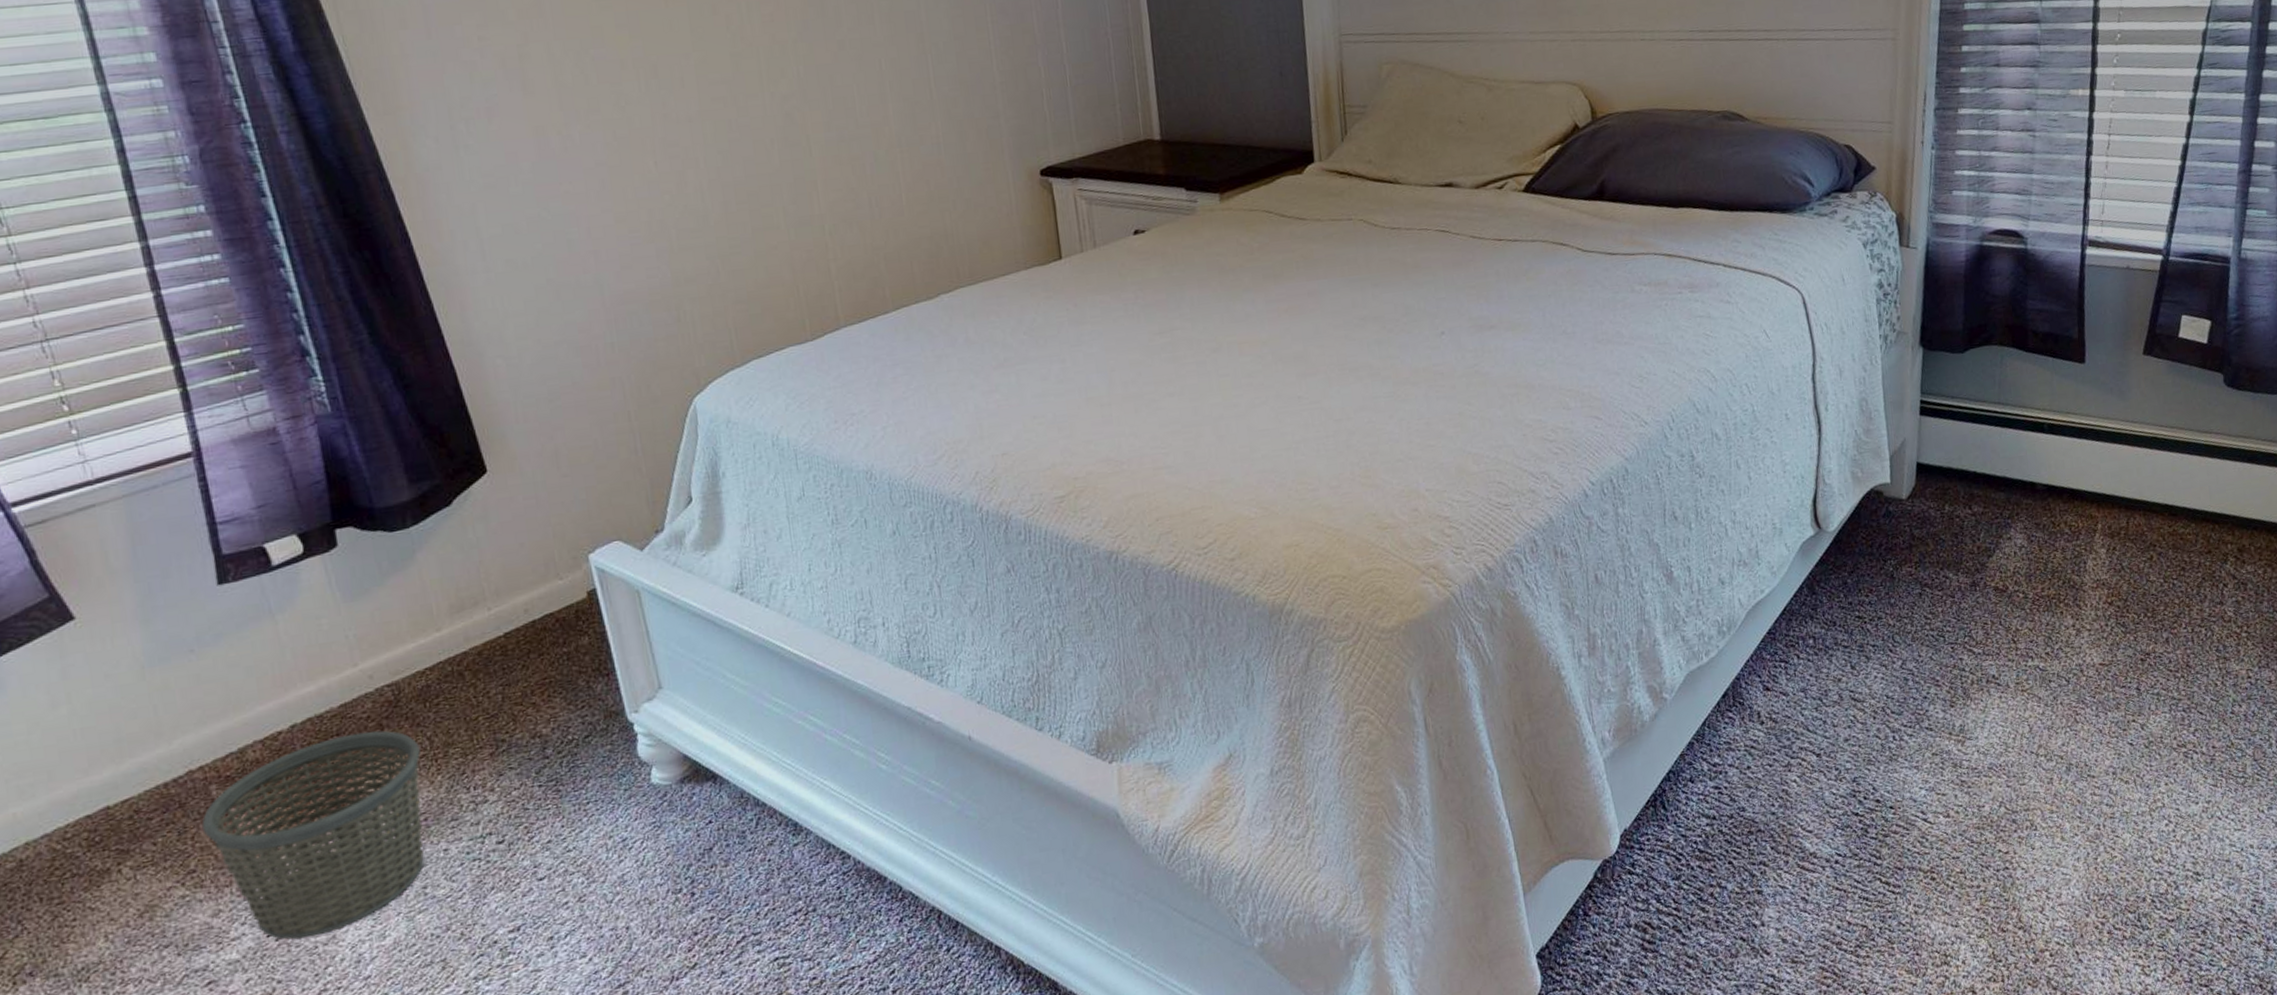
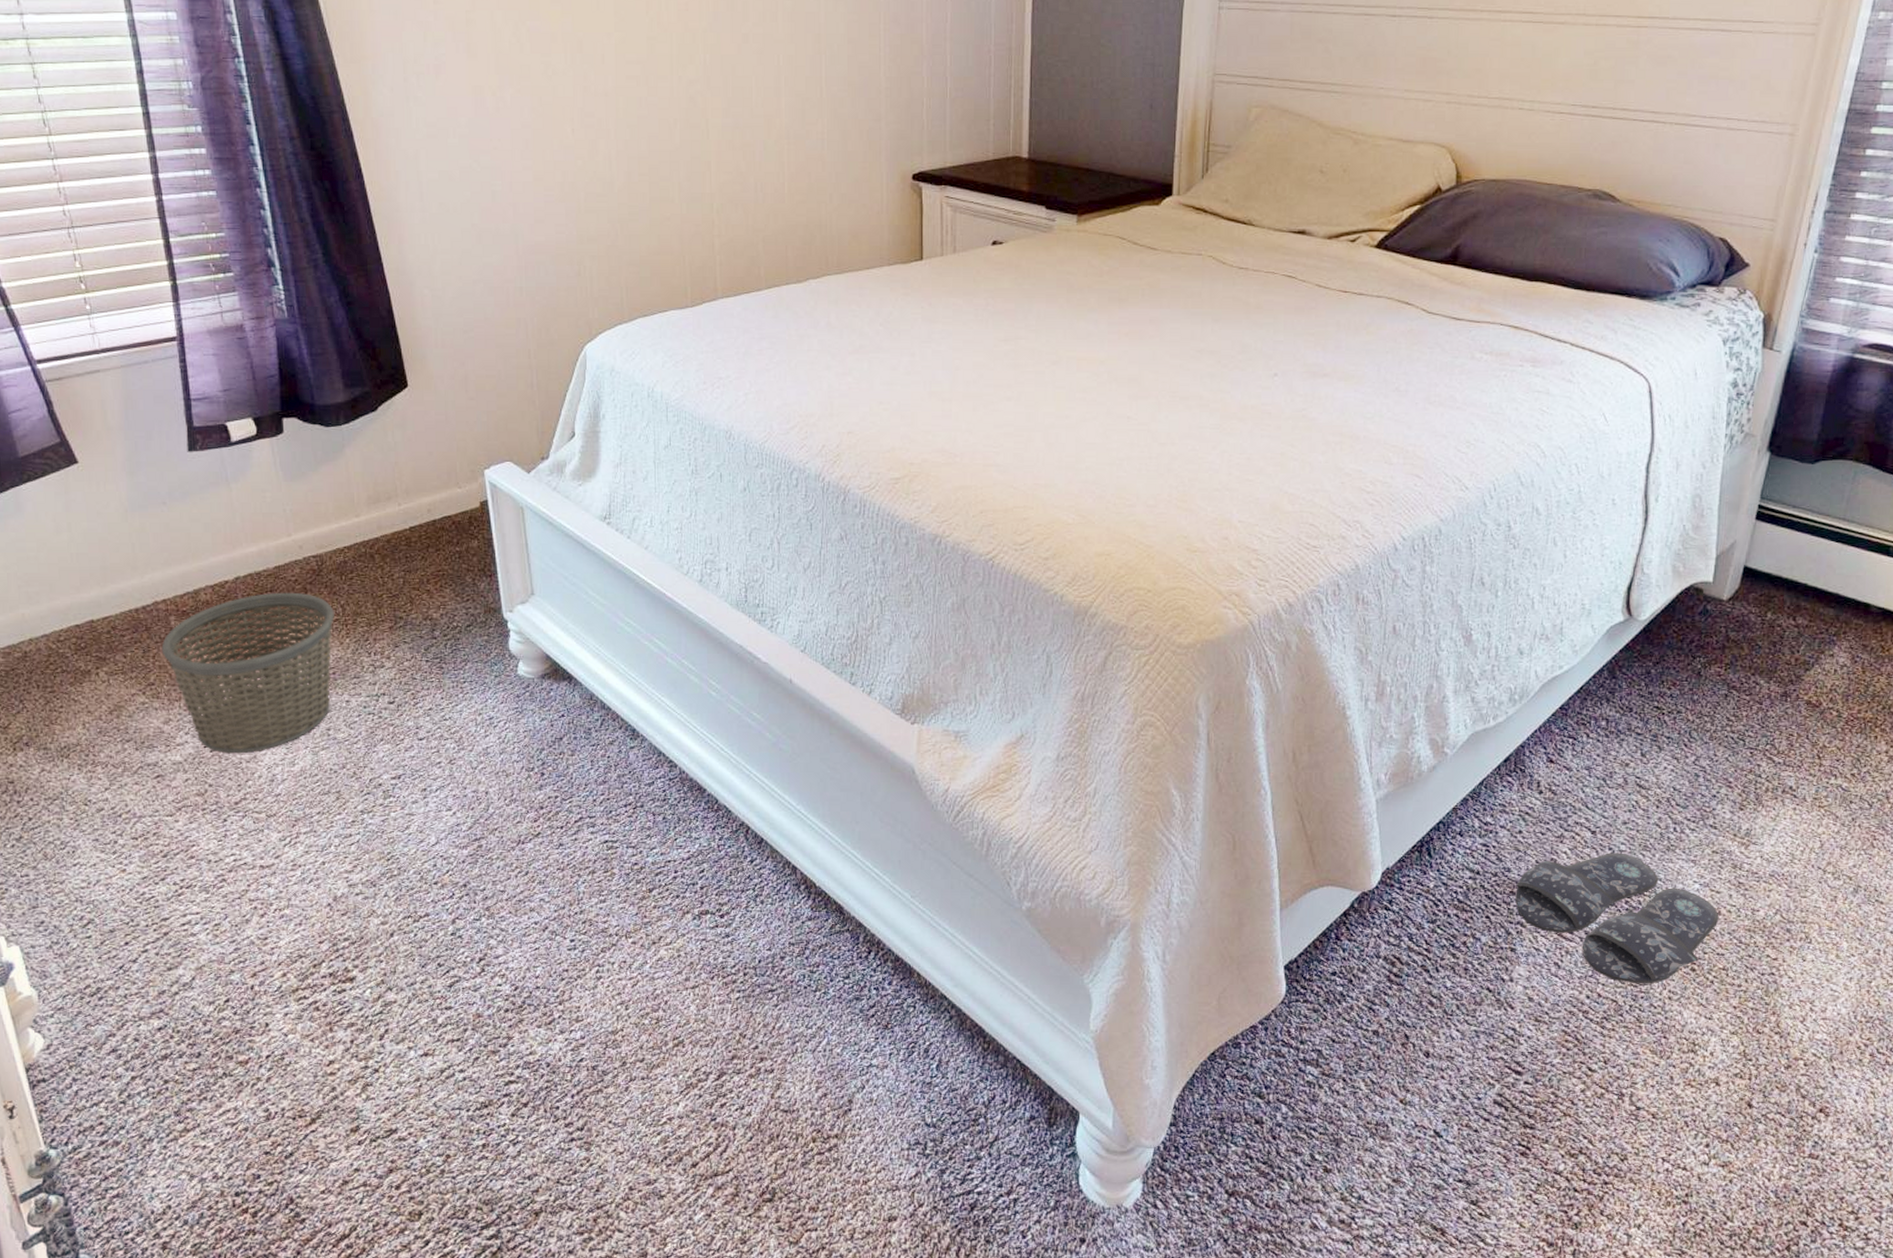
slippers: none [1752,771,1949,905] -> present [1515,853,1719,984]

